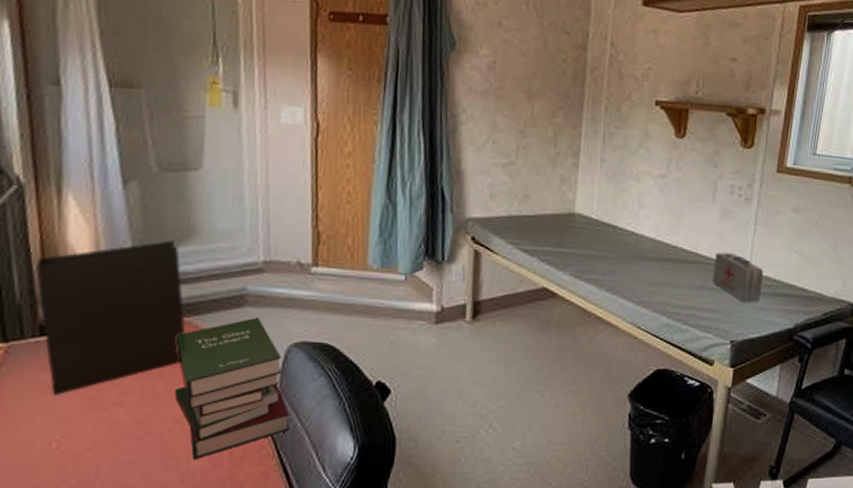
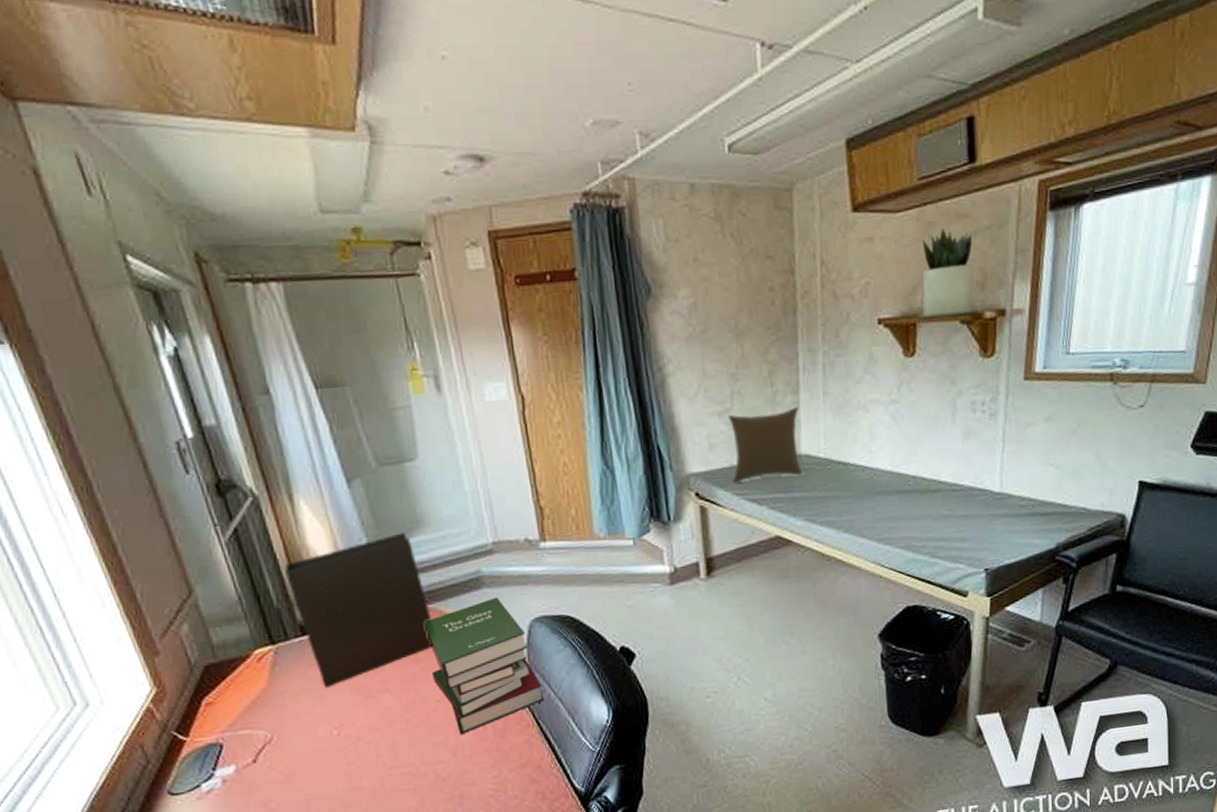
pillow: none [508,167,577,233] -> present [728,407,802,483]
planter: none [690,32,742,110] -> present [917,228,977,319]
first-aid kit: present [712,252,764,302] -> none [959,475,1017,527]

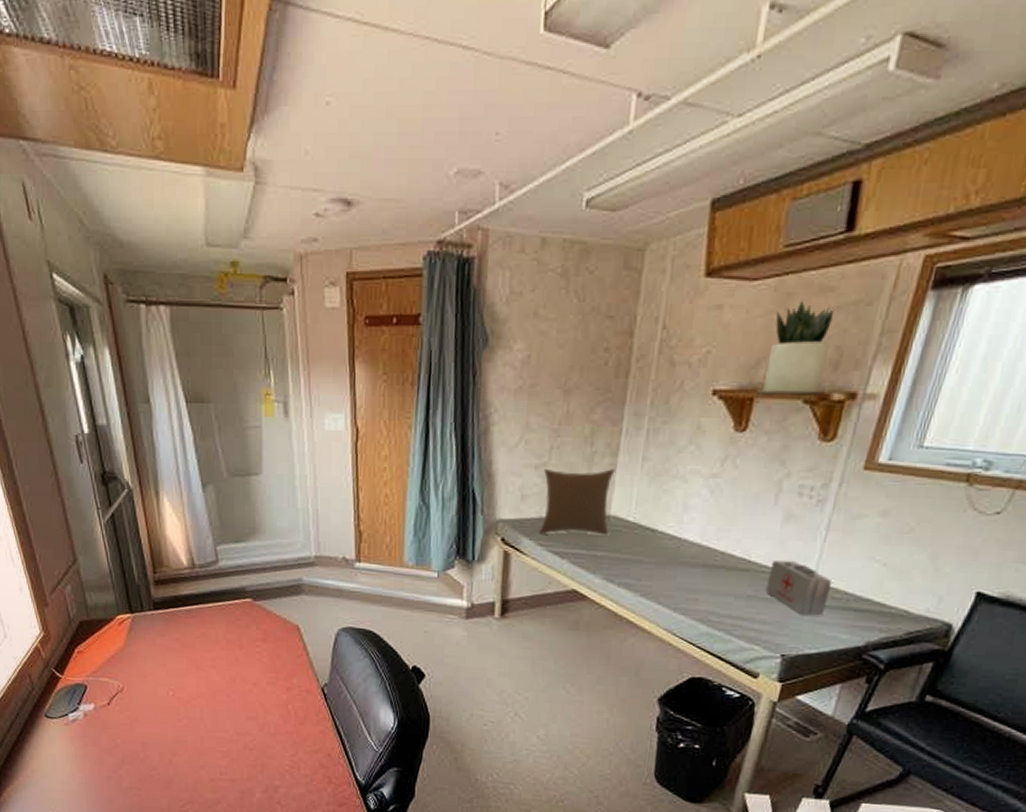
binder: present [284,532,432,688] -> none [147,536,257,656]
books: present [423,596,545,735] -> none [249,604,341,716]
first-aid kit: none [959,475,1017,527] -> present [765,560,833,616]

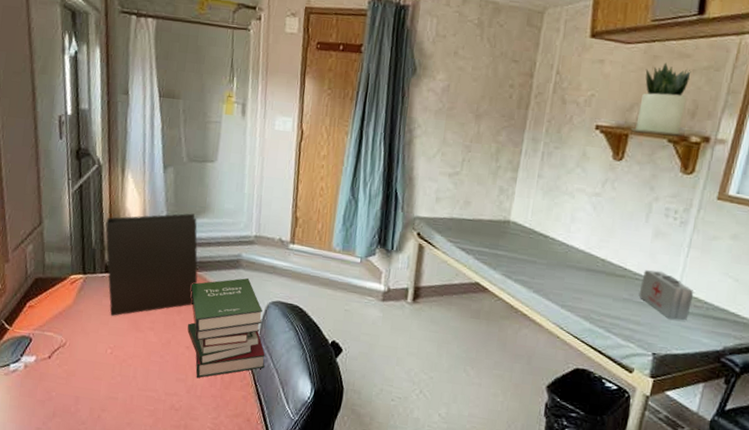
binder: none [147,536,257,656] -> present [106,213,198,316]
books: none [249,604,341,716] -> present [187,278,265,379]
pillow: present [538,468,615,536] -> none [449,177,515,238]

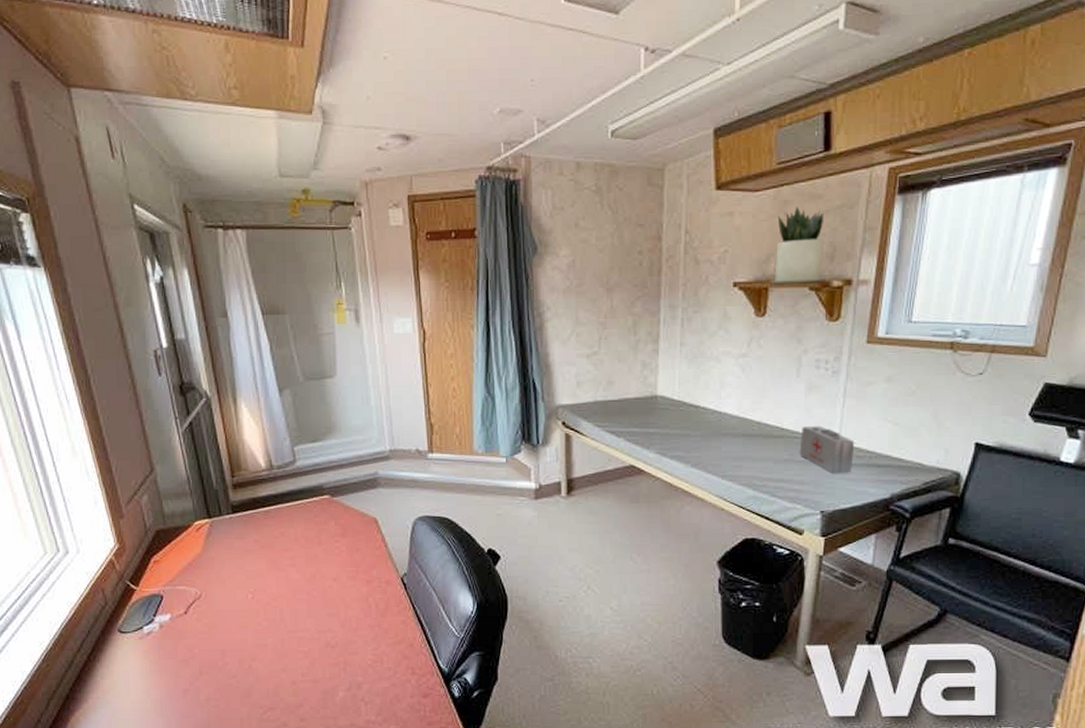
binder: present [106,213,198,316] -> none [225,436,335,558]
books: present [187,278,265,379] -> none [328,496,421,610]

